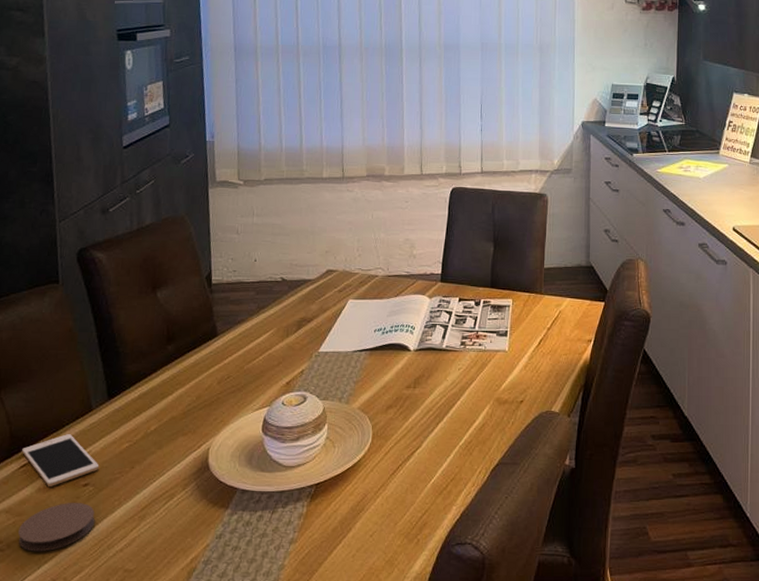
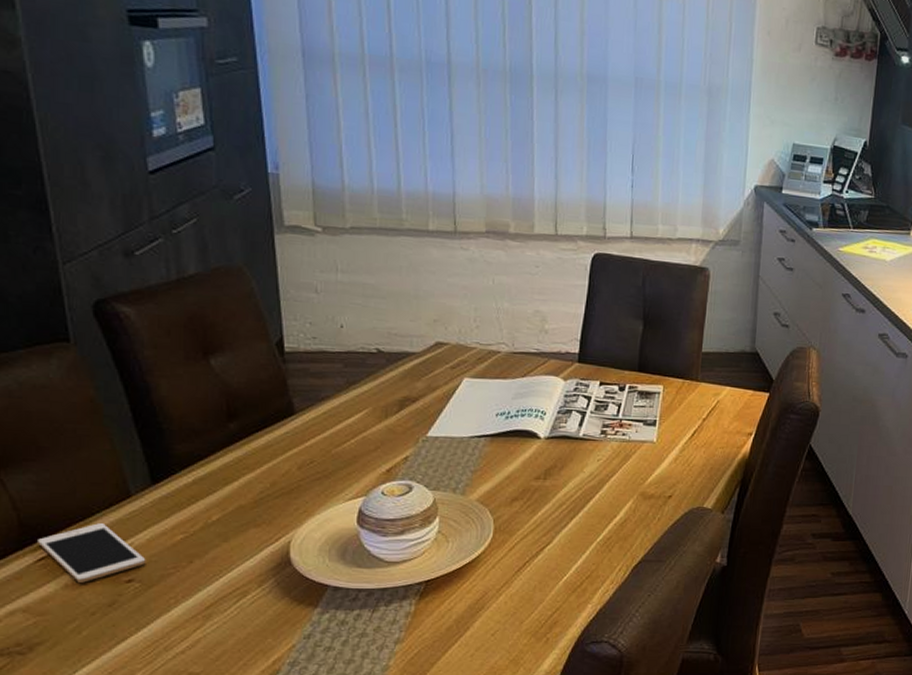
coaster: present [17,503,95,552] -> none [41,601,146,655]

